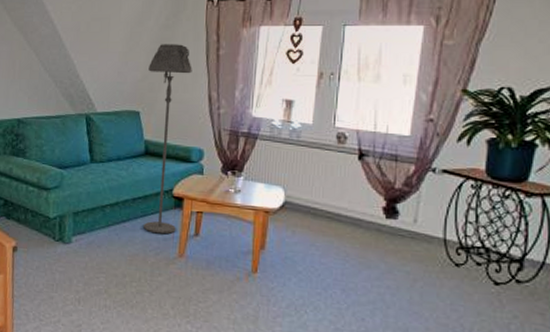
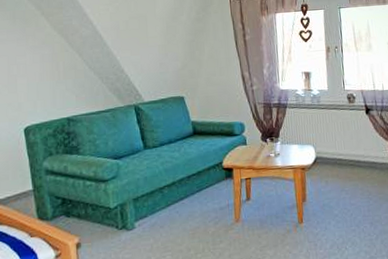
floor lamp: present [144,44,192,234] -> none [187,34,230,205]

